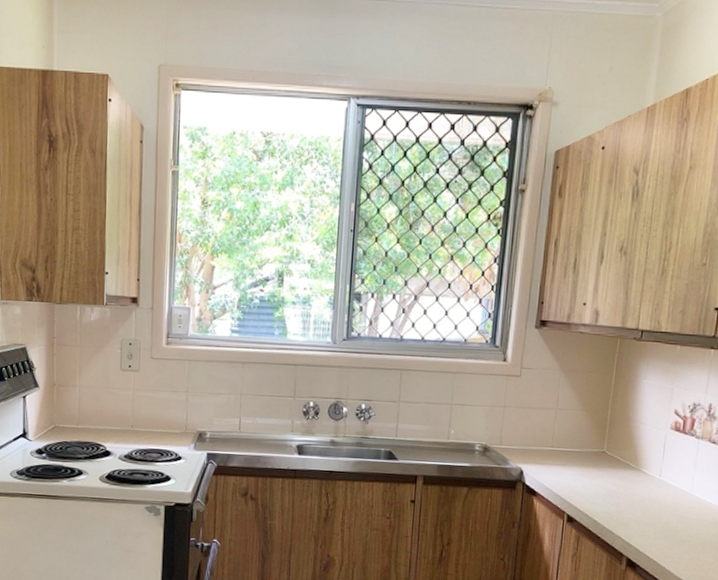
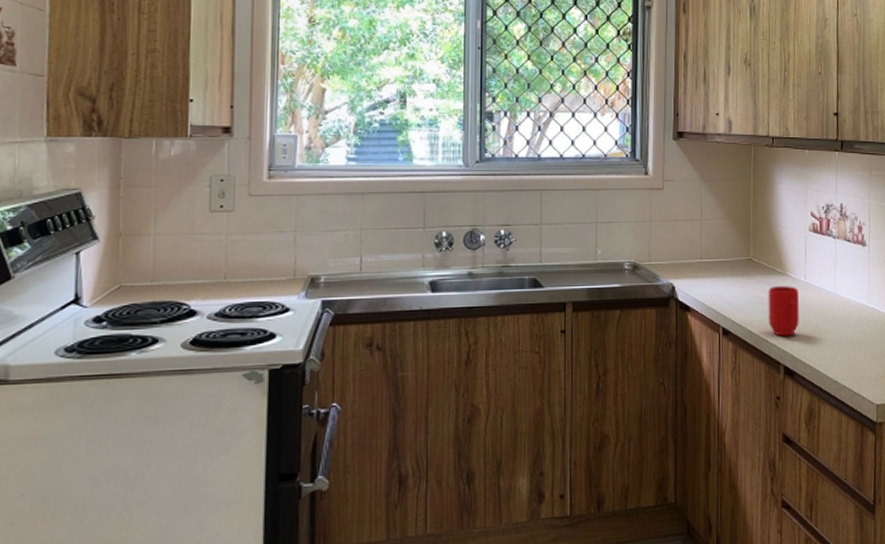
mug: none [615,480,652,530] -> present [768,286,799,336]

